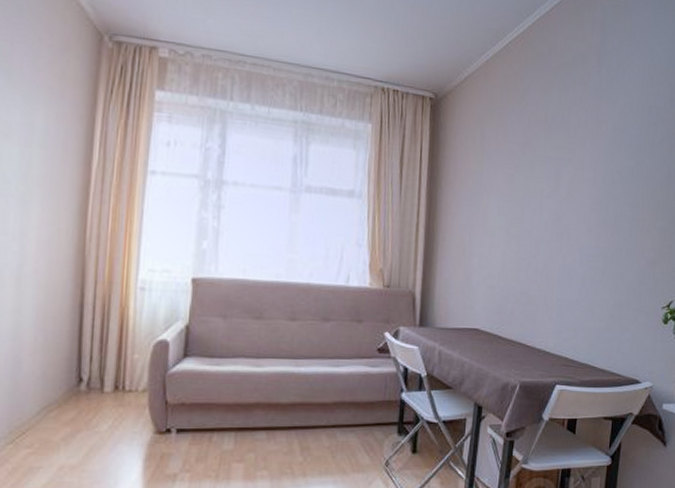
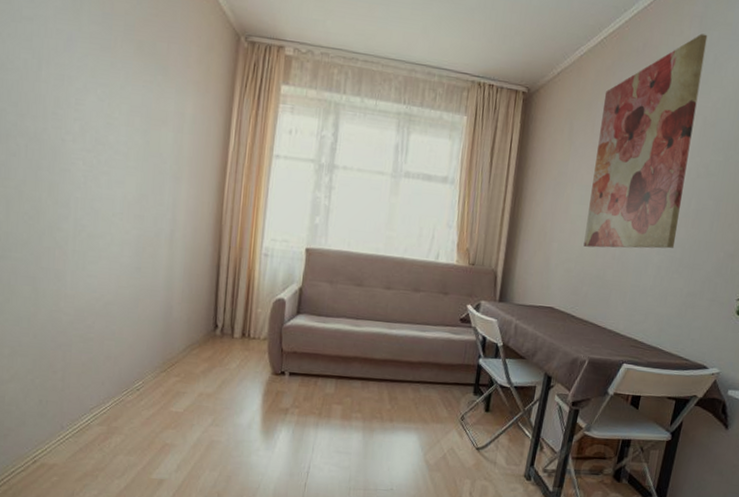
wall art: none [505,39,609,261] -> present [583,33,708,249]

